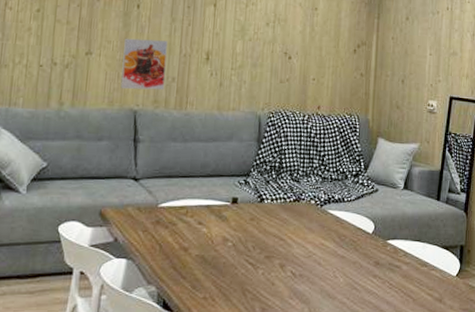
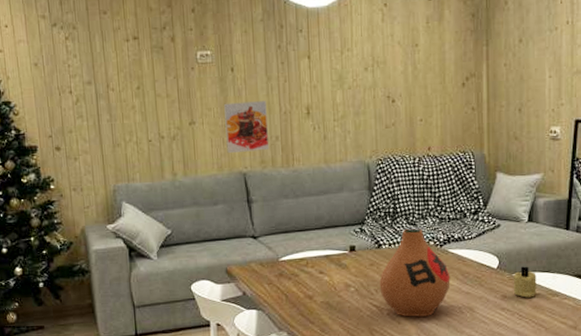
vase: none [257,186,328,279] -> present [379,229,450,317]
candle: none [385,233,408,266] -> present [513,266,537,298]

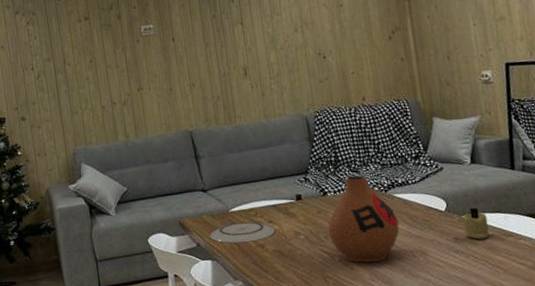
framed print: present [223,101,270,154] -> none [167,65,212,115]
plate: none [257,272,325,294] -> present [210,222,275,244]

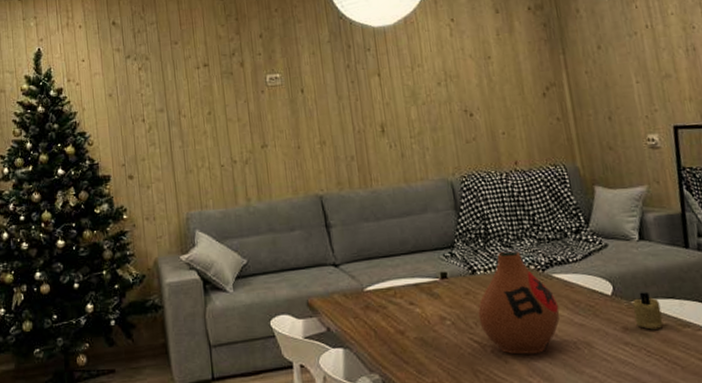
plate: present [210,222,275,244] -> none [341,303,417,329]

